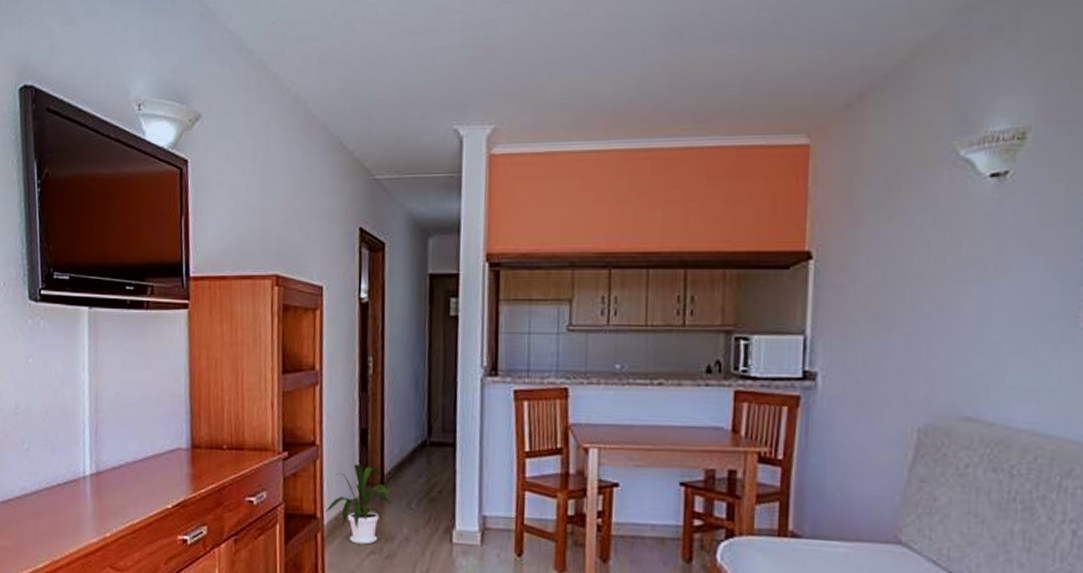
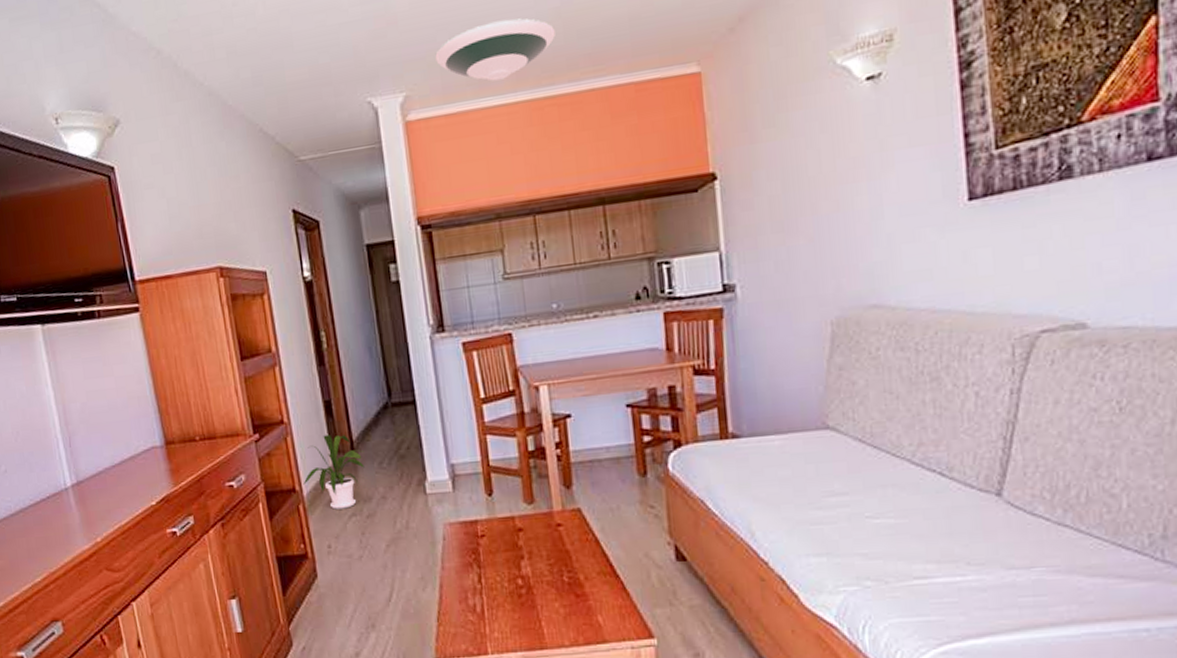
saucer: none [530,64,660,125] -> present [435,18,555,82]

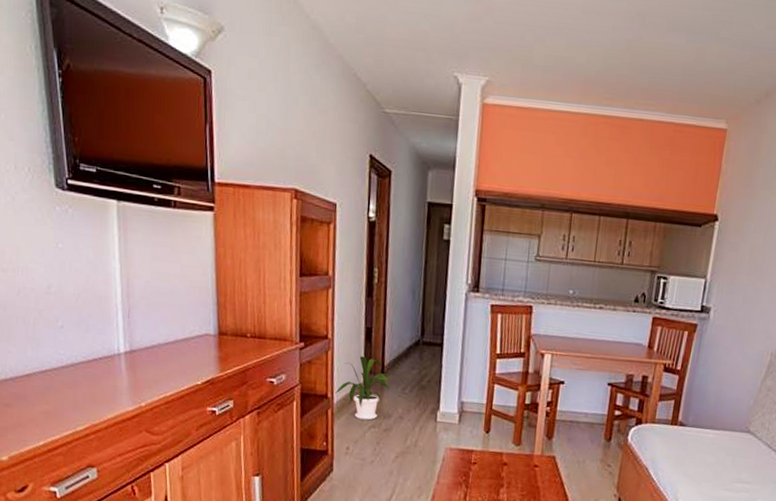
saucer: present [435,18,555,82] -> none [520,36,623,90]

